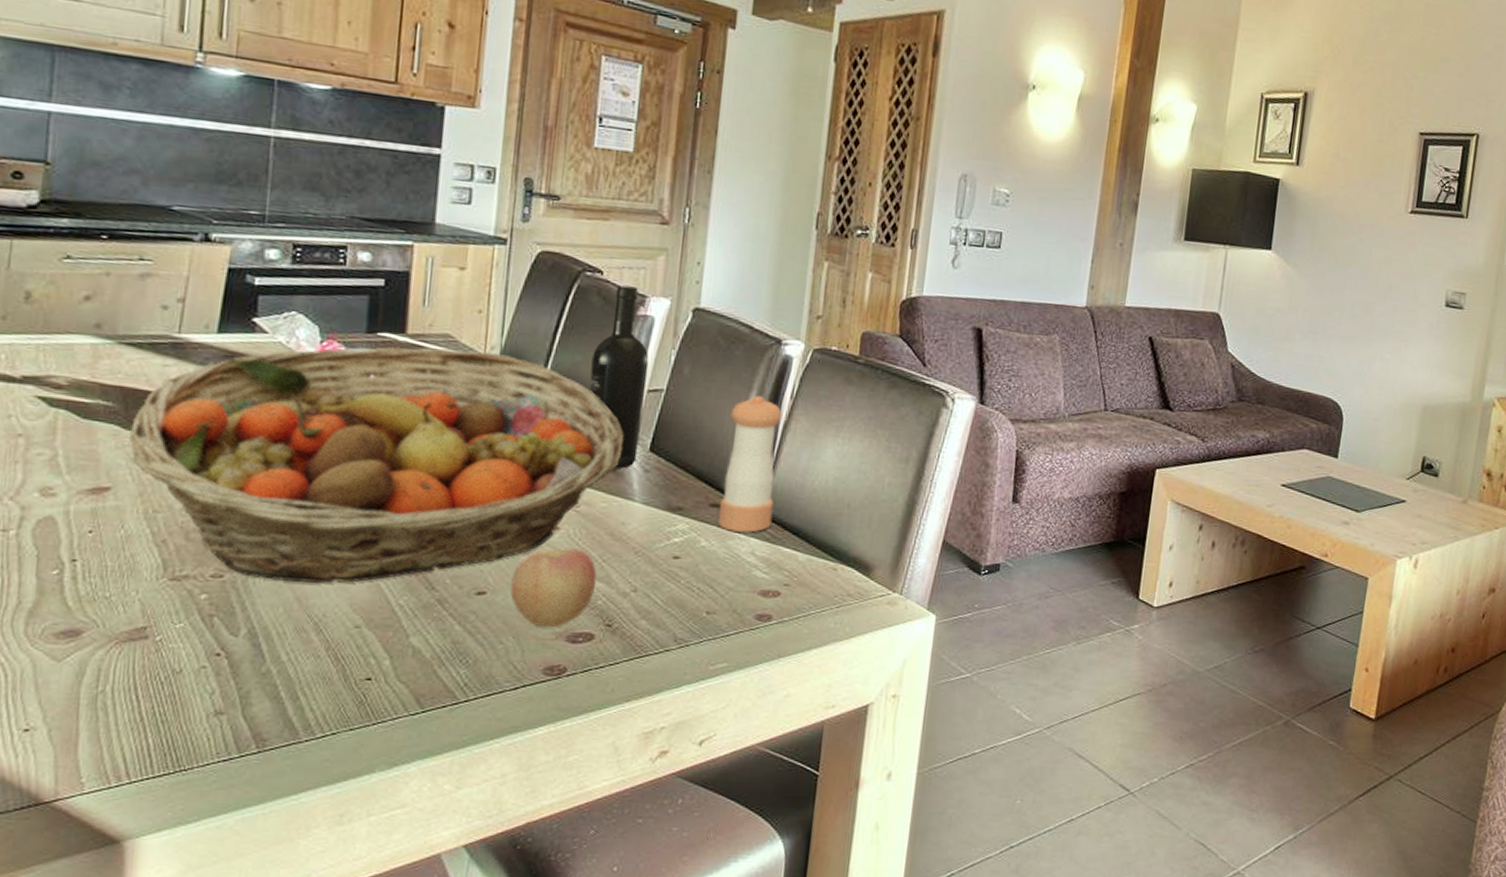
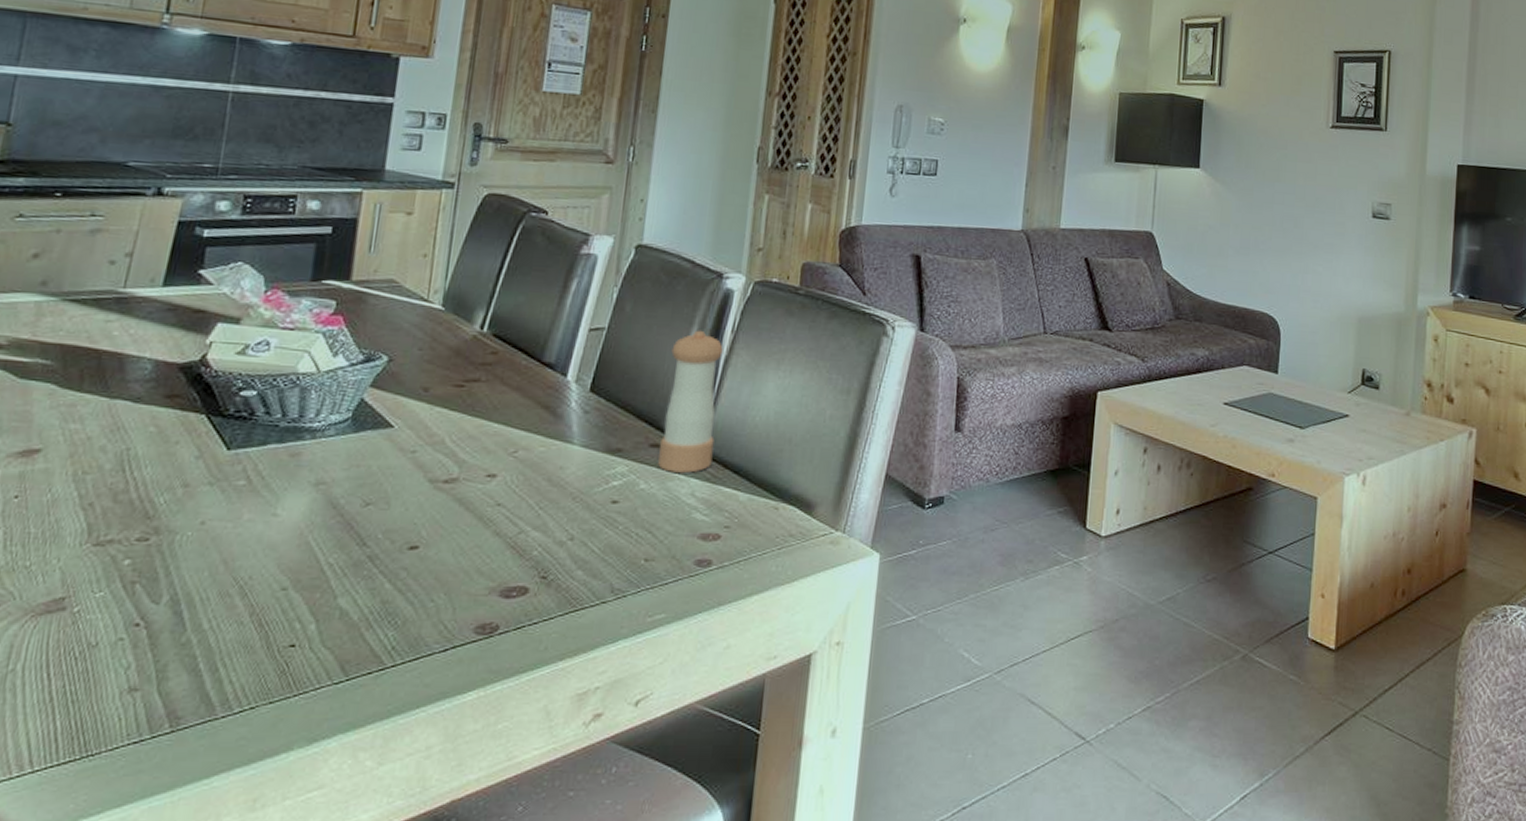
fruit basket: present [130,347,624,583] -> none [65,293,565,543]
apple: present [509,547,597,628] -> none [443,496,534,583]
wine bottle: present [588,285,649,469] -> none [529,224,592,411]

